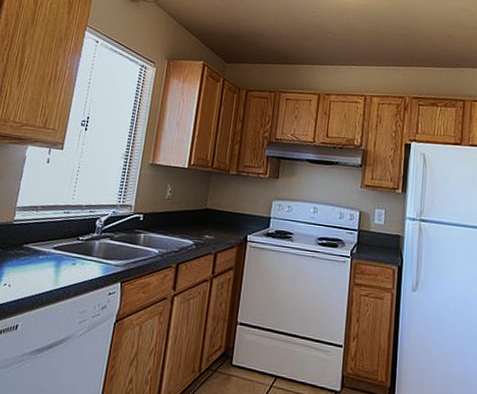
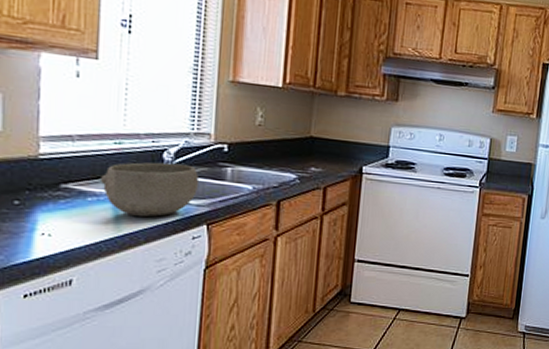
bowl: none [50,228,120,274] -> present [99,162,200,218]

